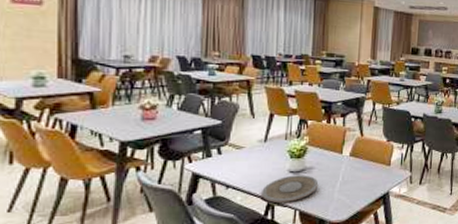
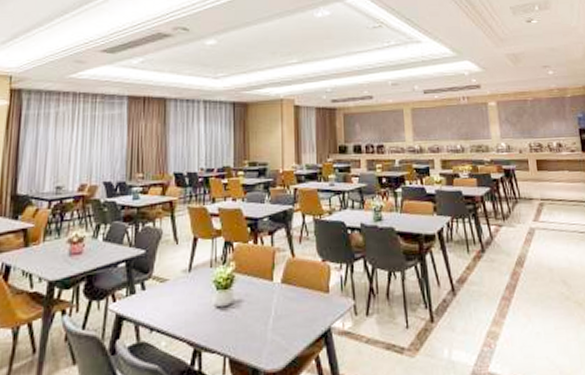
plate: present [262,175,319,203] -> none [187,310,249,348]

